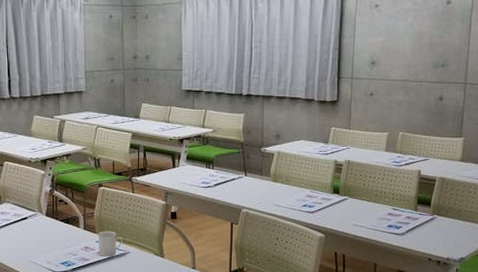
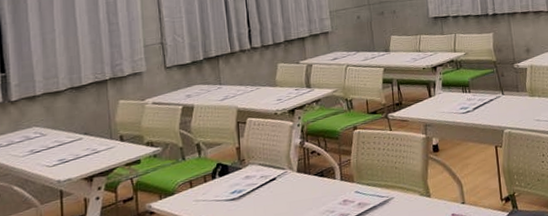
mug: present [98,231,123,257] -> none [357,176,385,208]

